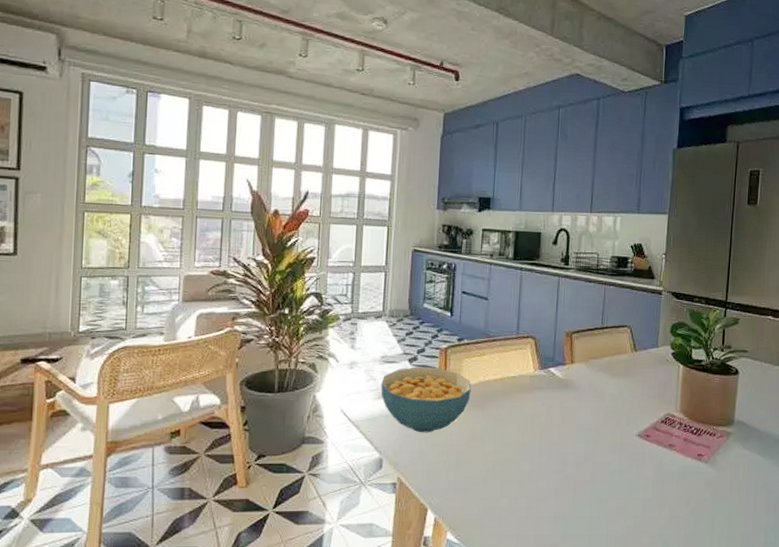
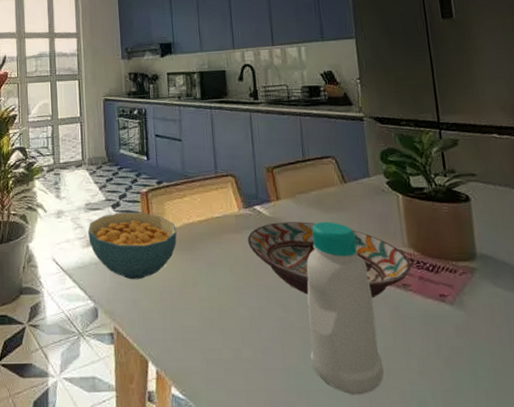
decorative bowl: none [538,384,680,455] -> present [248,221,412,297]
bottle: none [578,385,642,539] -> present [306,221,384,395]

